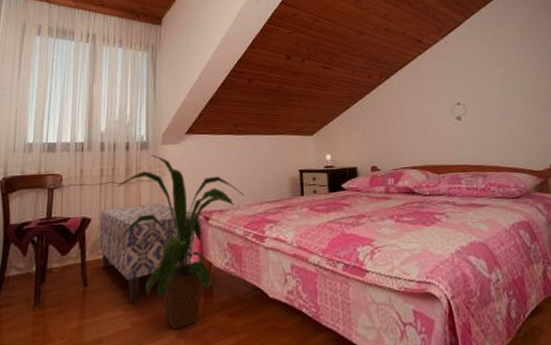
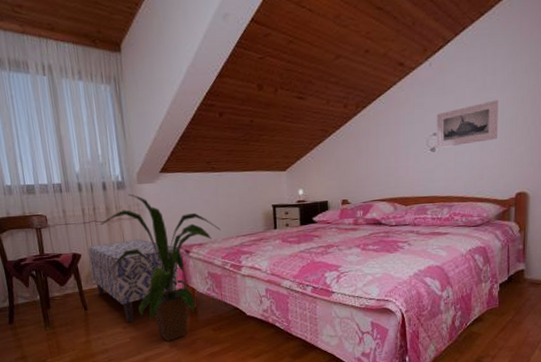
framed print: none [457,74,521,117] -> present [436,99,499,148]

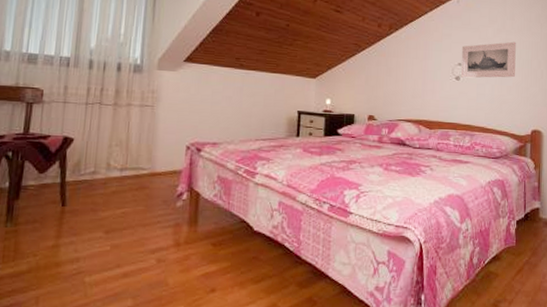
bench: present [88,239,184,322] -> none [80,129,189,226]
house plant: present [100,193,221,342] -> none [102,79,239,254]

